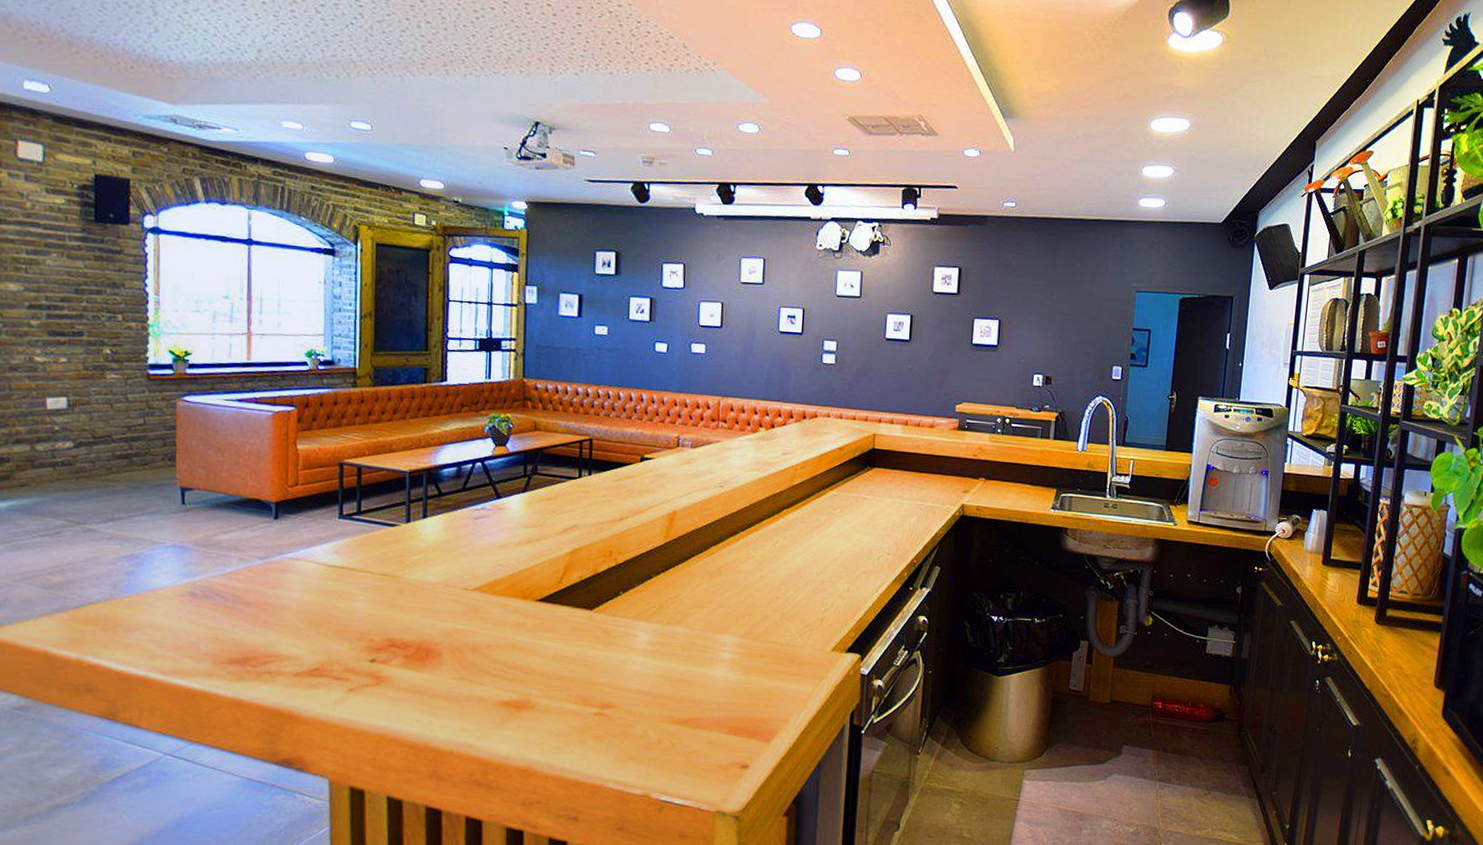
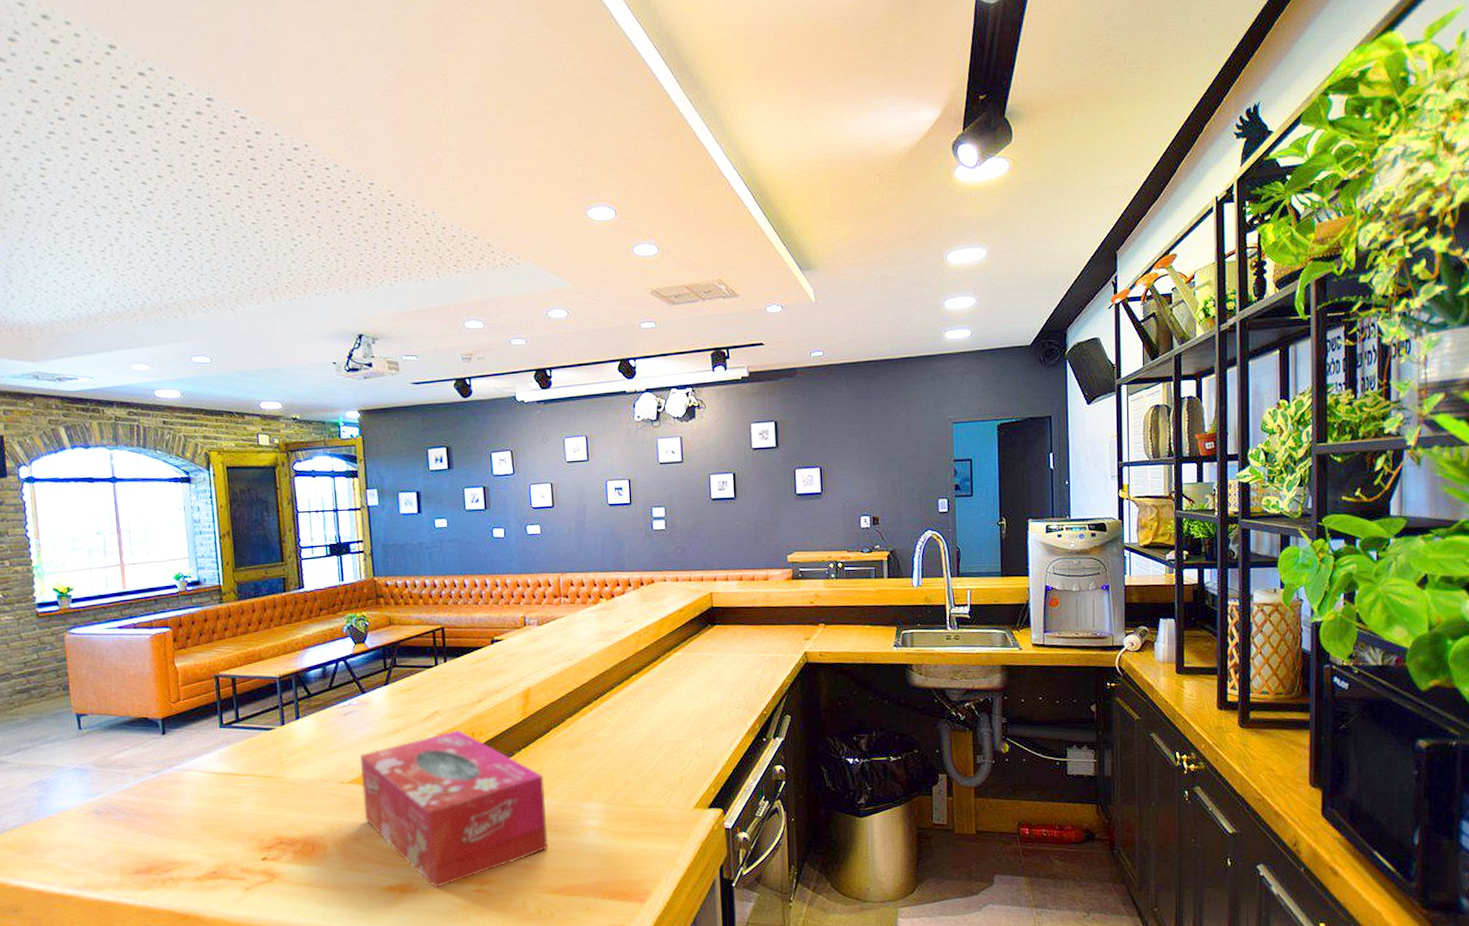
tissue box: none [486,546,680,708] -> present [361,729,548,888]

